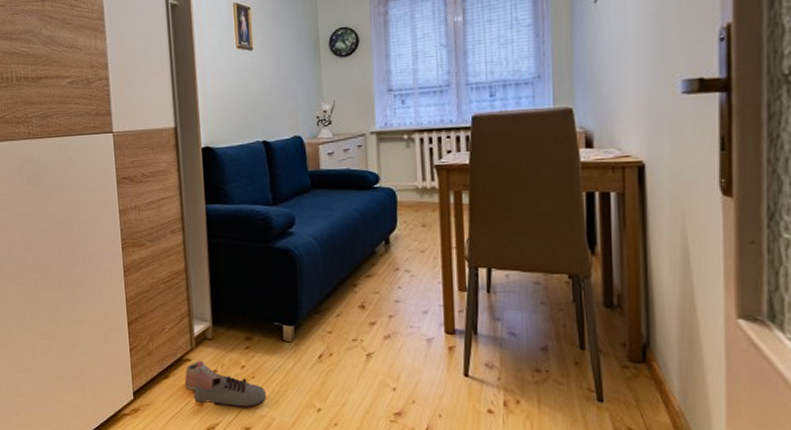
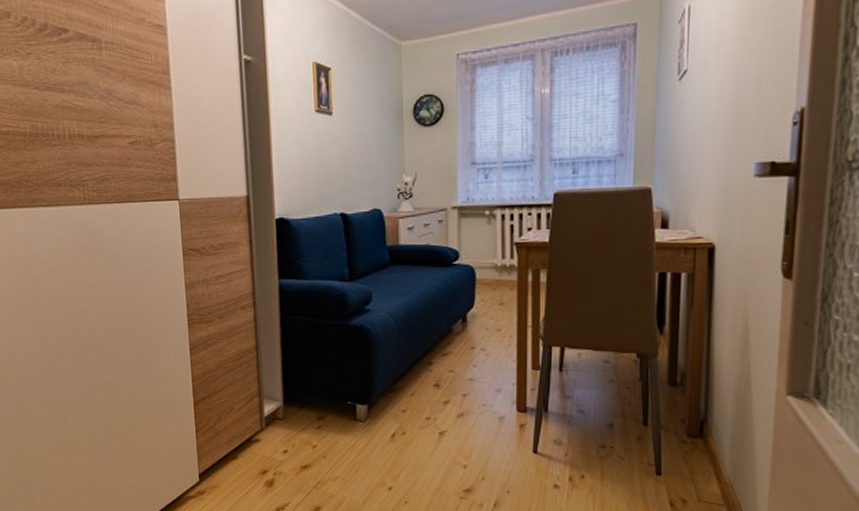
sneaker: present [184,360,223,391] -> none [253,441,293,472]
shoe: present [193,376,267,408] -> none [262,456,338,488]

